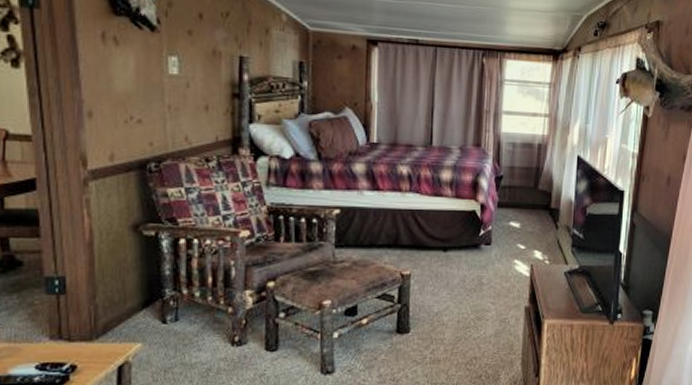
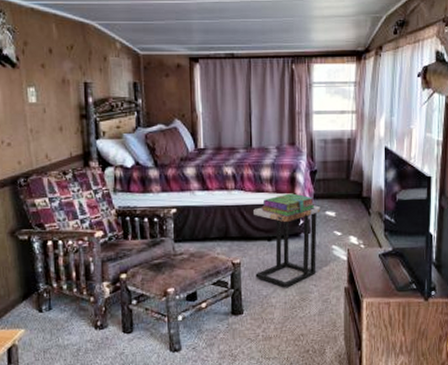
side table: none [426,213,504,305] -> present [253,205,320,288]
stack of books: none [438,199,499,225] -> present [261,193,315,217]

